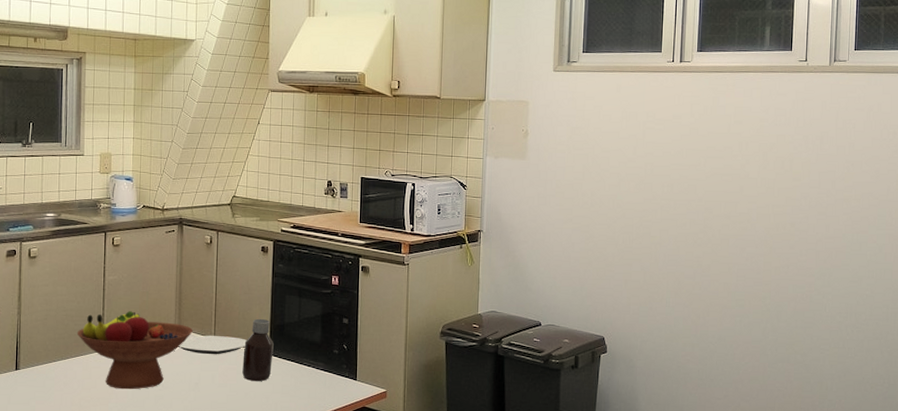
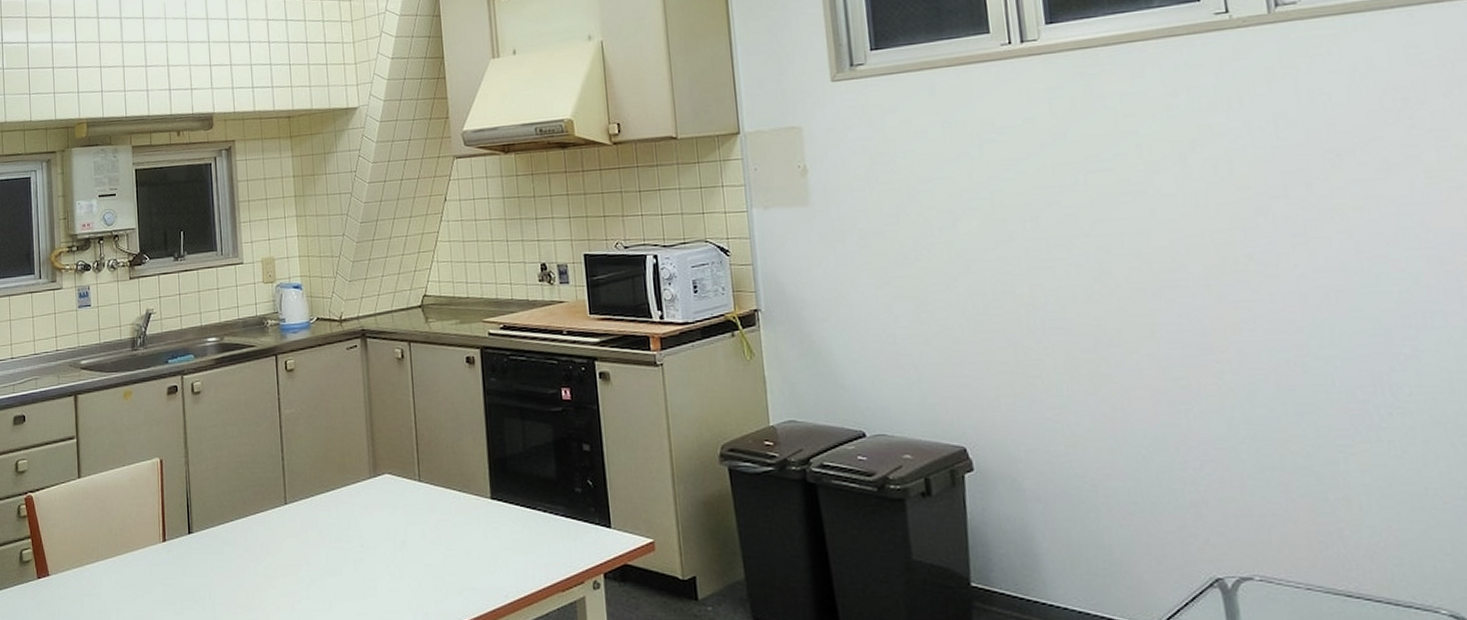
fruit bowl: present [76,311,193,390] -> none [254,452,392,553]
plate: present [179,335,247,355] -> none [376,476,461,503]
bottle: present [242,318,274,382] -> none [458,451,497,536]

